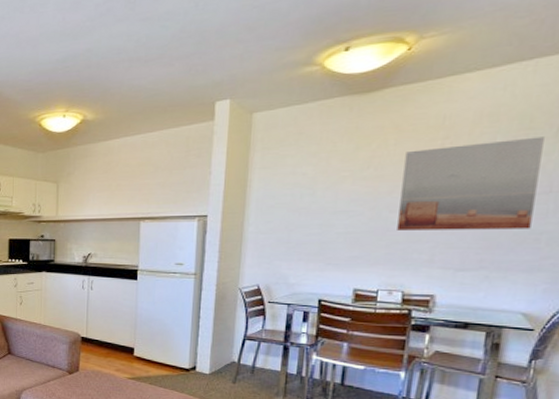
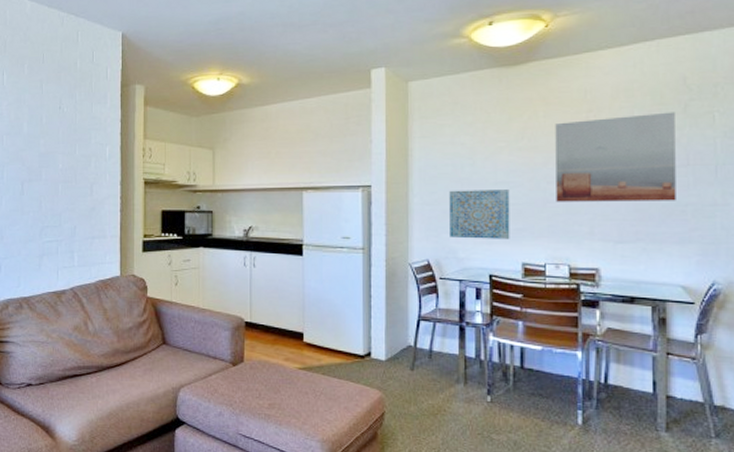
wall art: none [282,218,349,266] -> present [449,190,510,239]

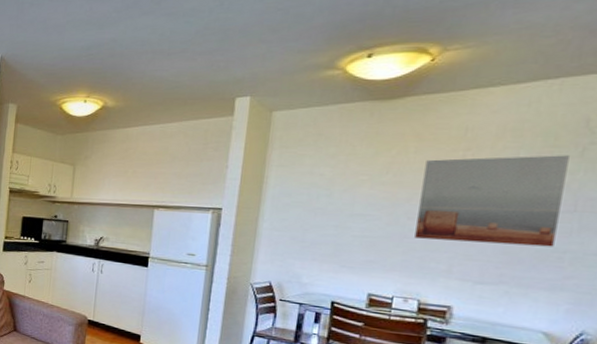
wall art: present [449,190,510,239] -> none [295,218,365,270]

